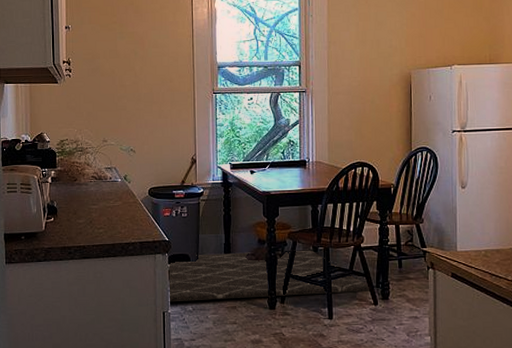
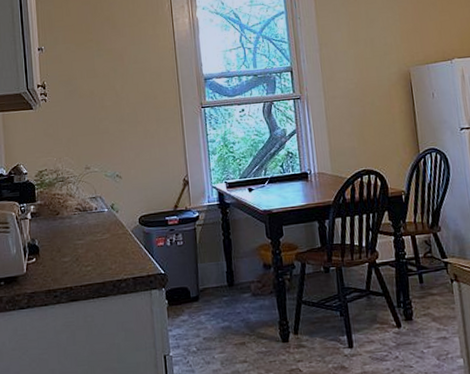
rug: present [168,250,370,302] -> none [167,271,391,344]

